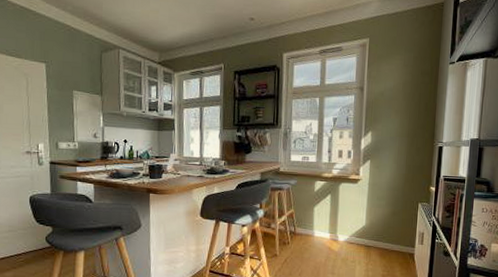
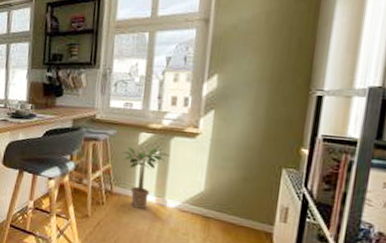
potted plant: none [302,193,339,244] -> present [121,146,169,209]

